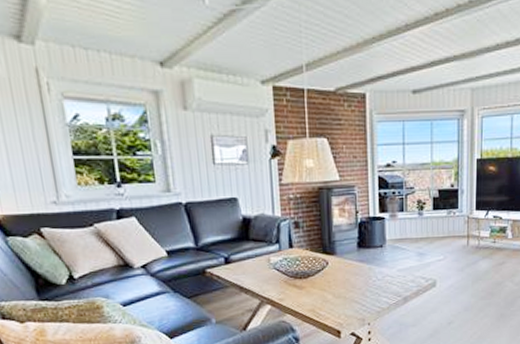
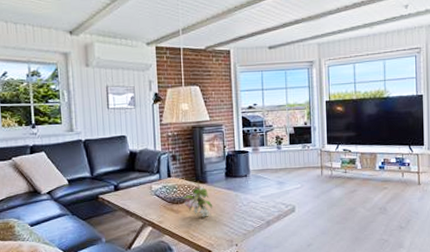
plant: none [306,252,343,294] -> present [181,181,213,217]

